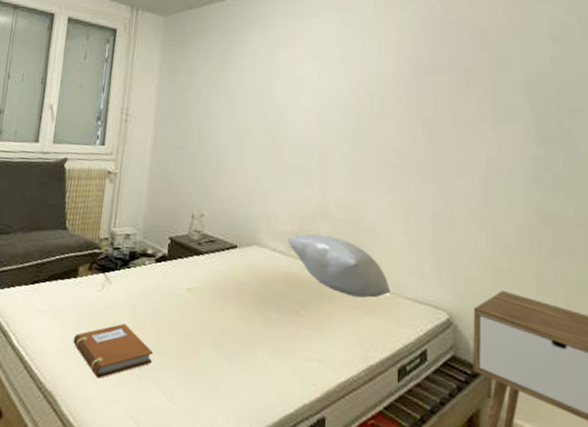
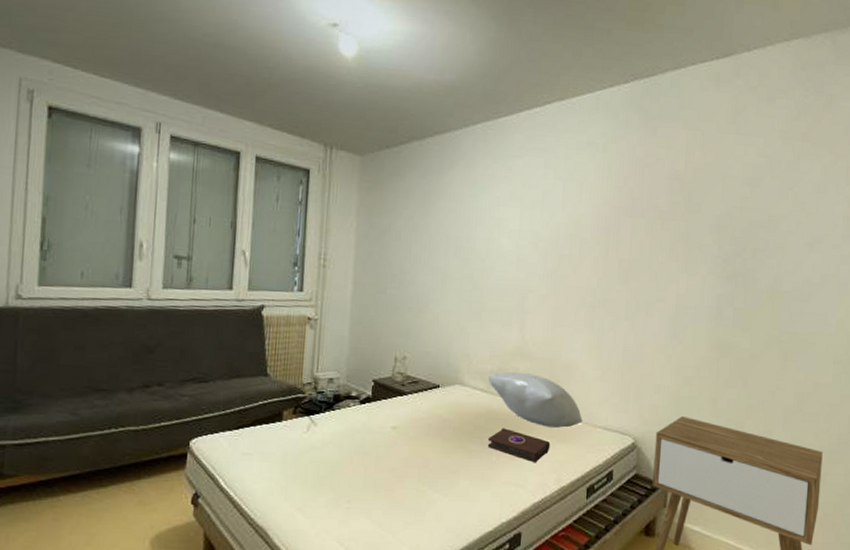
notebook: present [73,323,154,379] -> none [281,461,361,512]
book: none [287,295,356,337] -> present [487,428,551,463]

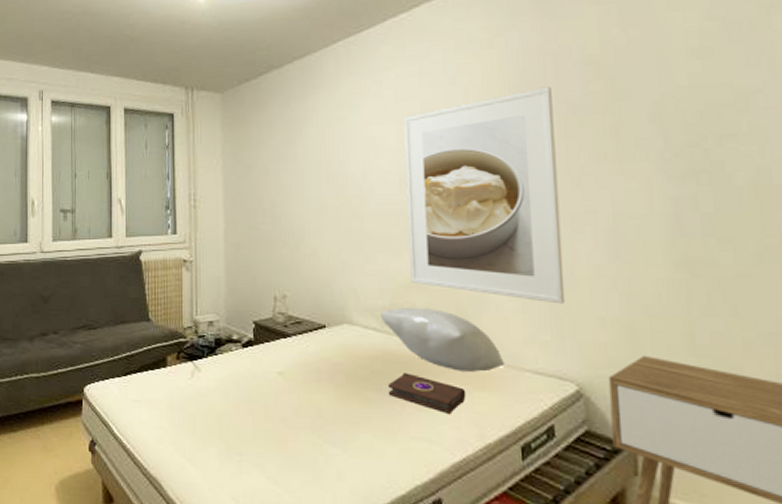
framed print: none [517,193,646,374] -> present [404,87,566,304]

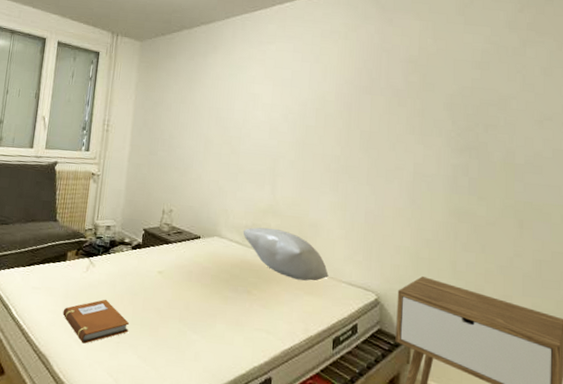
notebook: none [170,409,251,464] -> present [62,299,130,344]
book: present [387,372,466,415] -> none [242,278,299,313]
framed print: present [404,87,566,304] -> none [269,74,383,235]

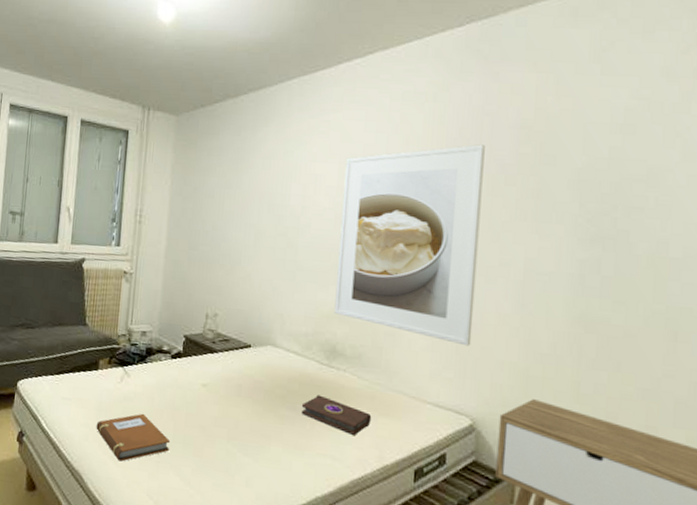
book: none [242,278,299,313] -> present [301,395,372,436]
pillow: present [243,227,329,281] -> none [302,335,410,401]
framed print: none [269,74,383,235] -> present [334,144,485,346]

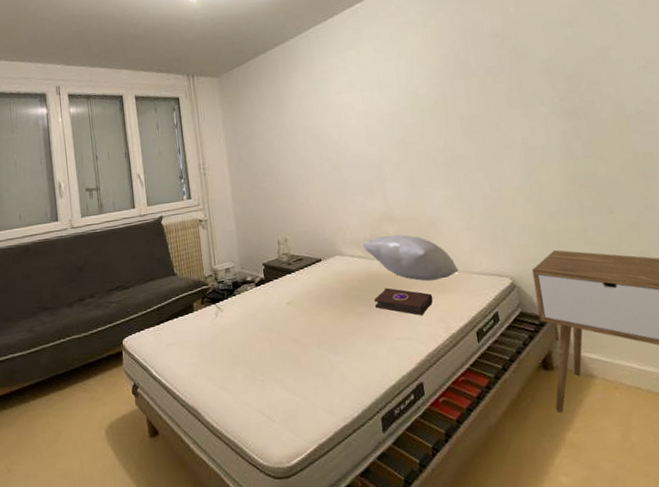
notebook: present [96,413,171,462] -> none [201,340,271,389]
pillow: none [302,335,410,401] -> present [362,235,459,281]
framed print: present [334,144,485,346] -> none [366,55,497,220]

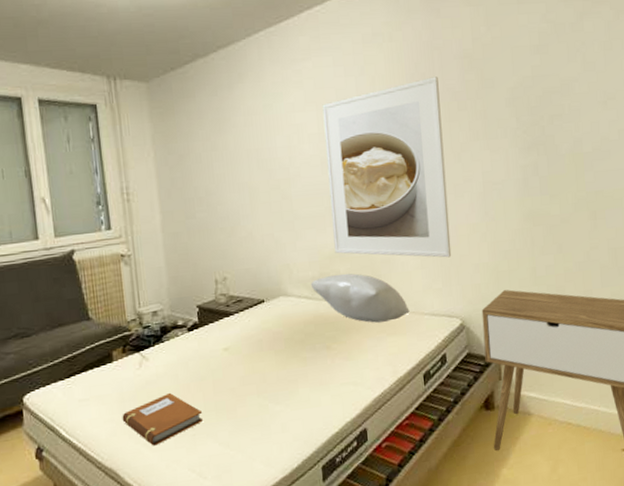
notebook: none [201,340,271,389] -> present [122,392,204,446]
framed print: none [366,55,497,220] -> present [322,76,452,258]
book: present [373,288,433,316] -> none [320,330,382,360]

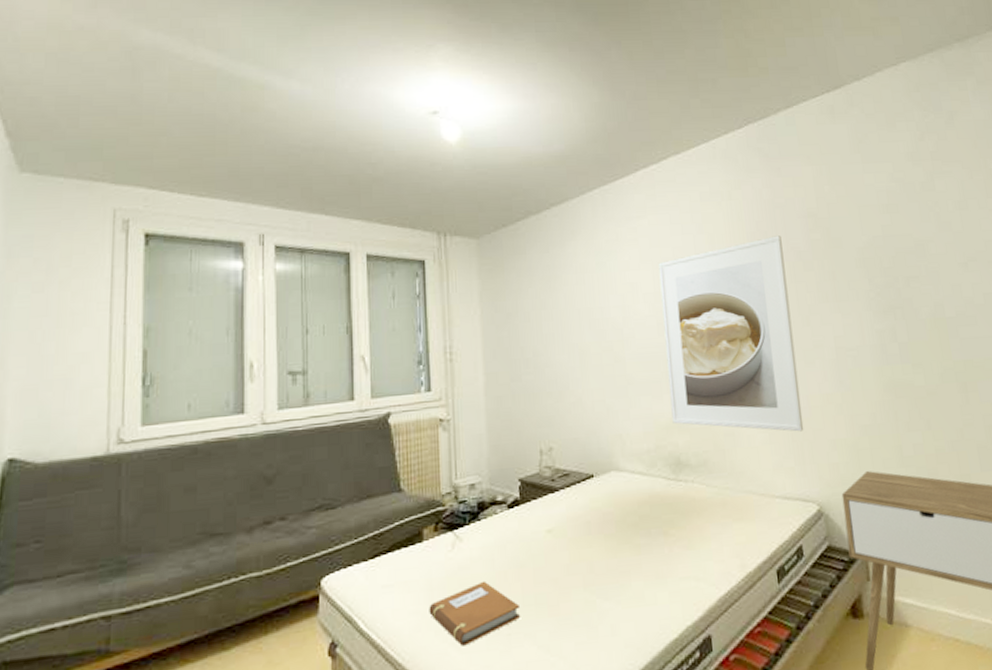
pillow: present [310,273,410,323] -> none [645,446,758,506]

